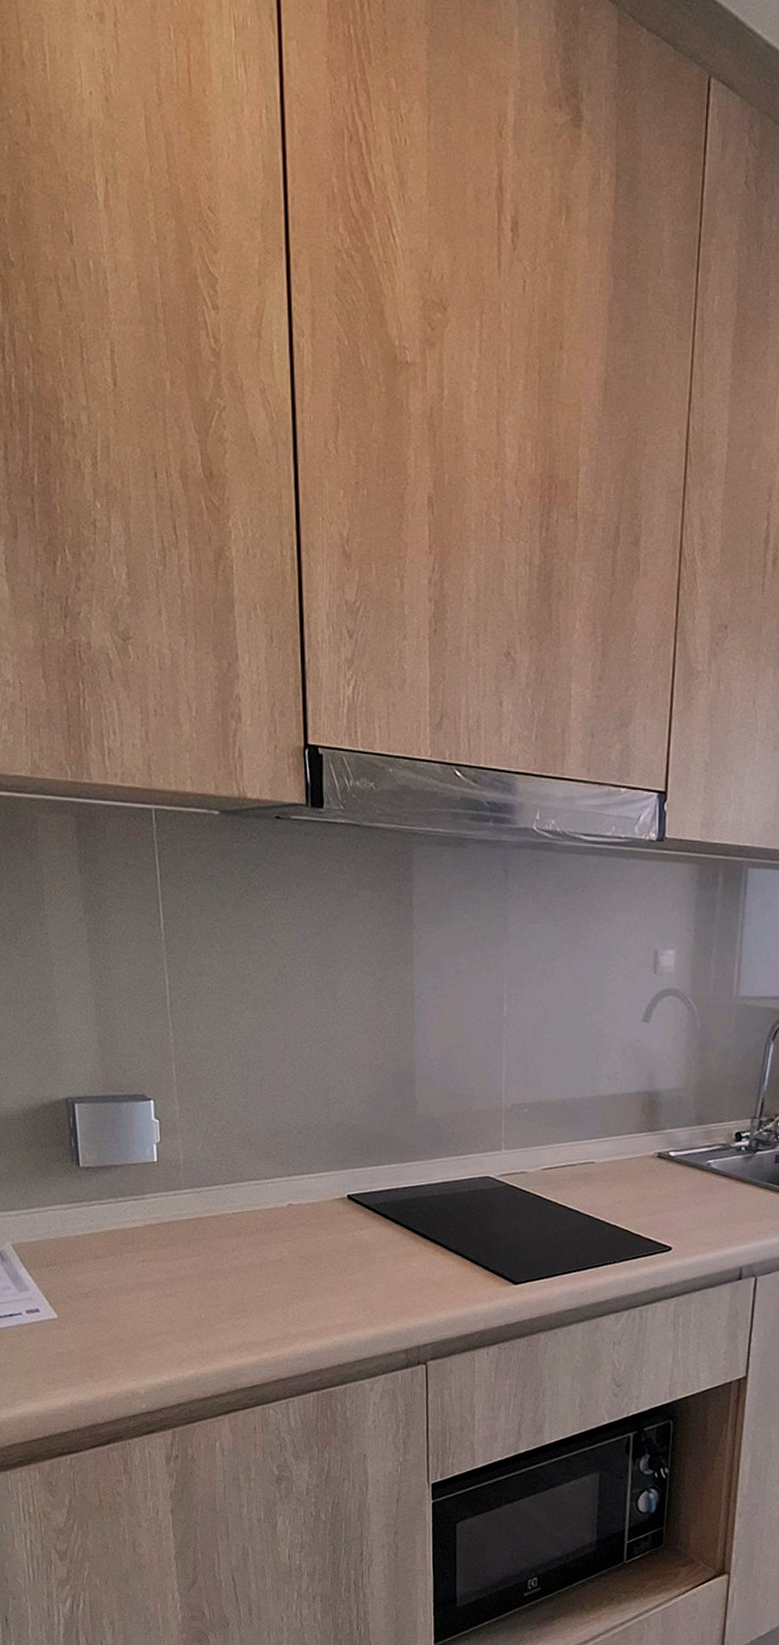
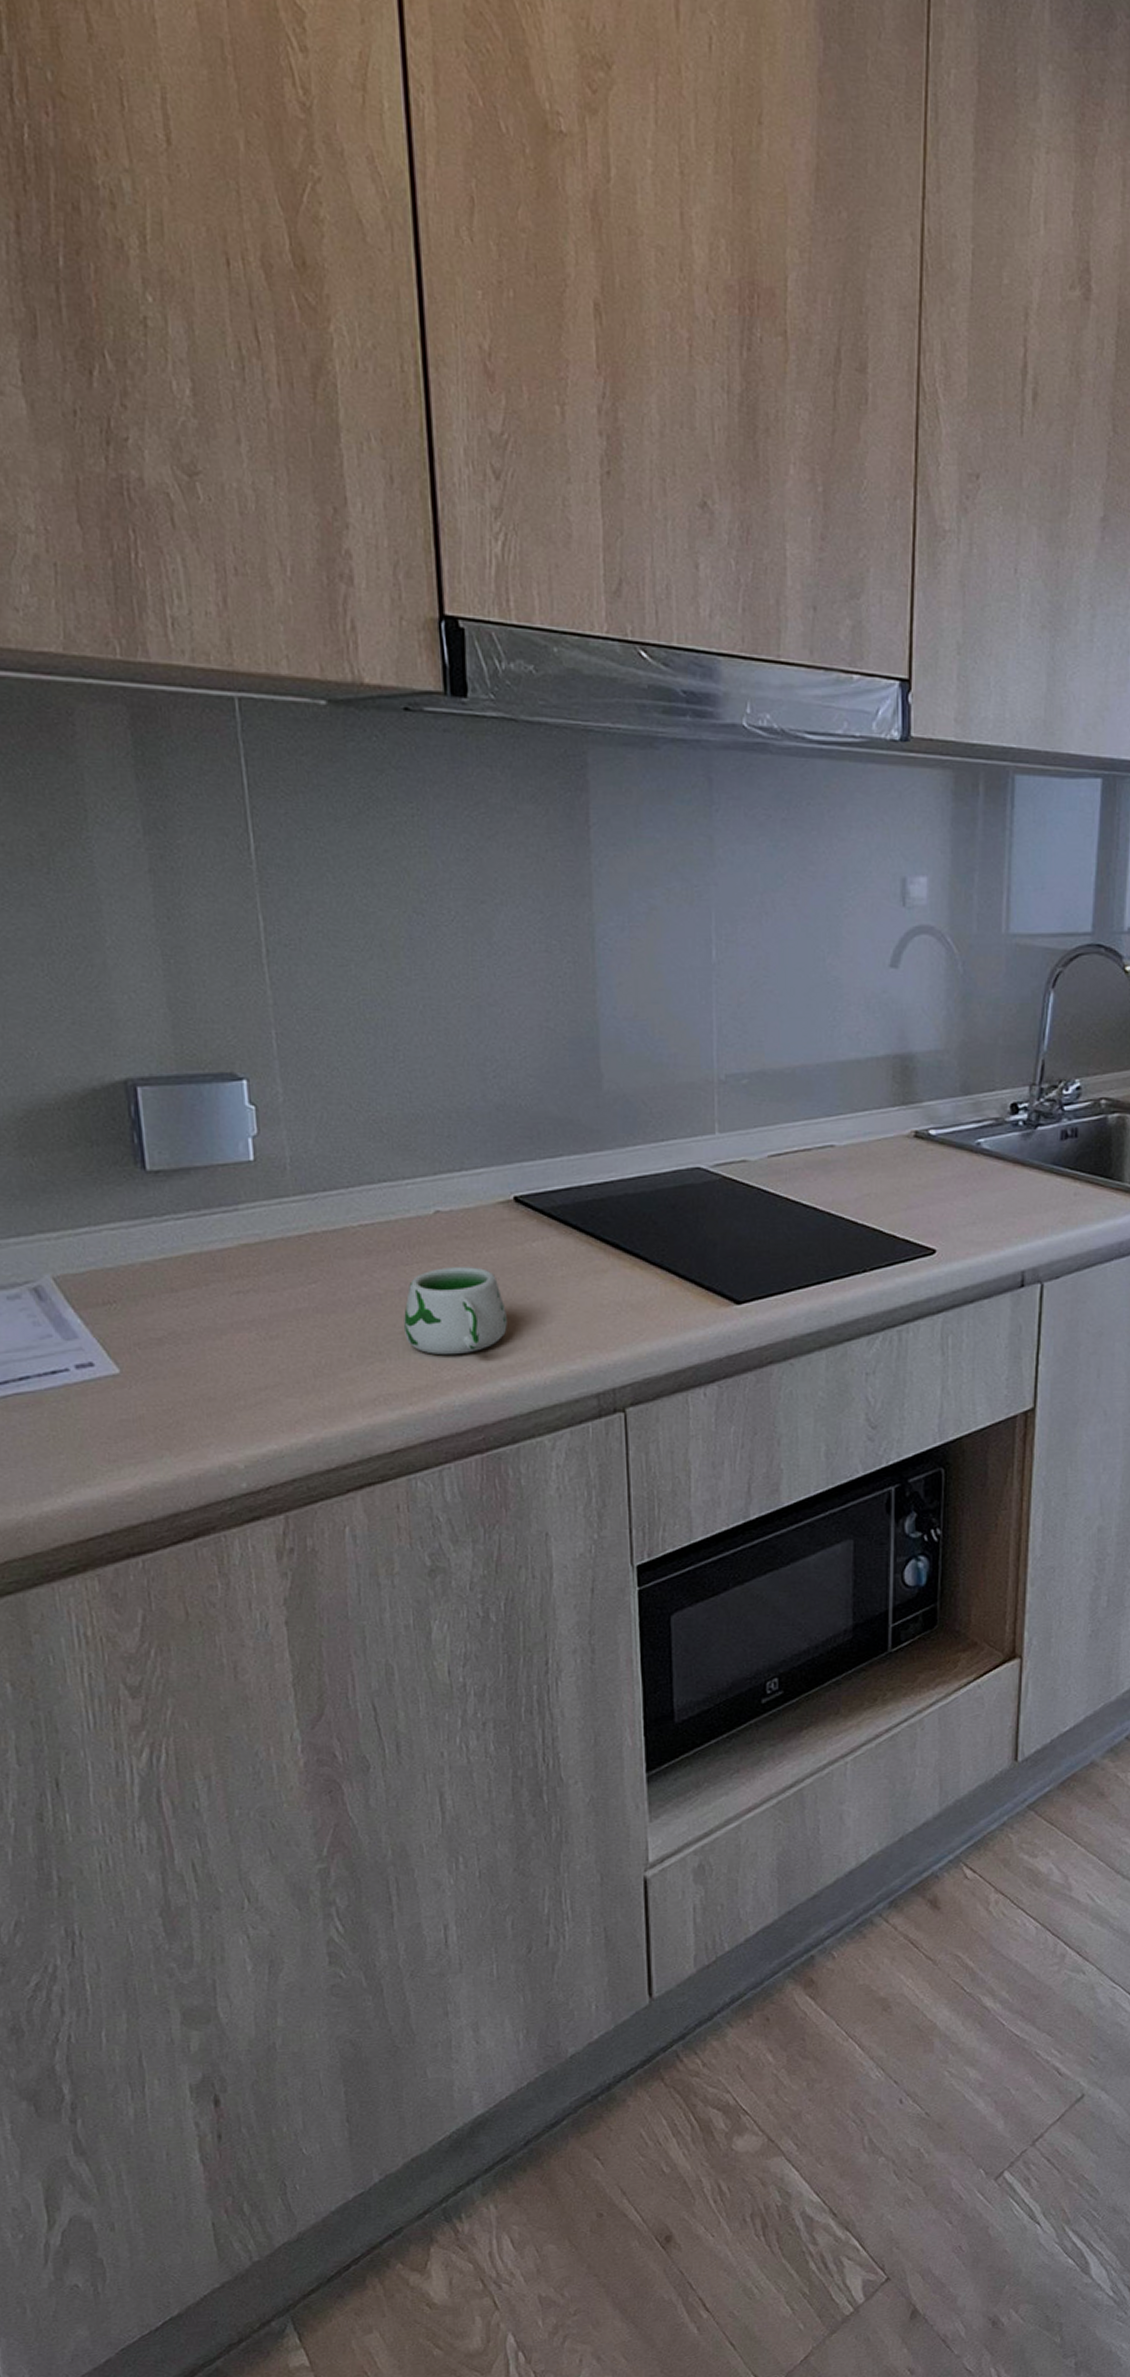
mug: none [262,1248,340,1315] -> present [403,1267,507,1356]

